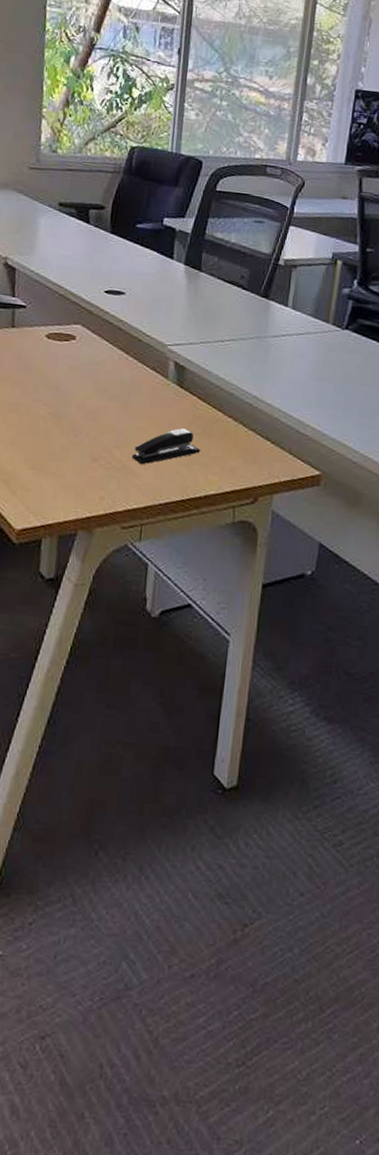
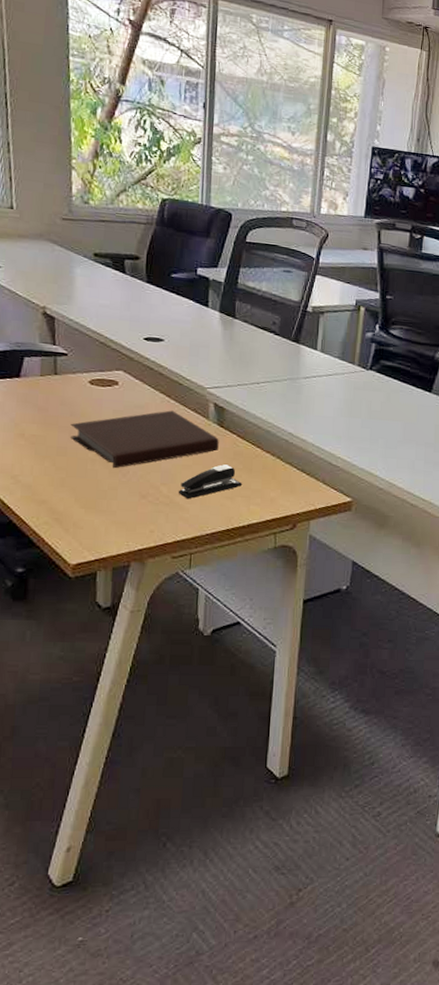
notebook: none [24,368,178,429] -> present [70,410,219,469]

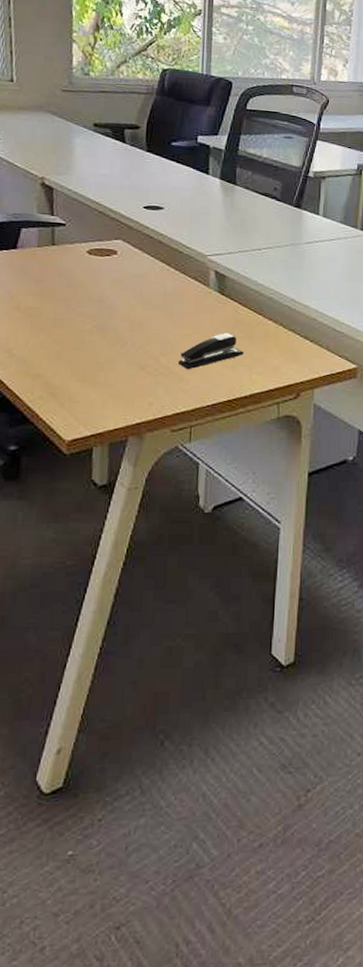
notebook: present [70,410,219,469] -> none [68,279,220,340]

